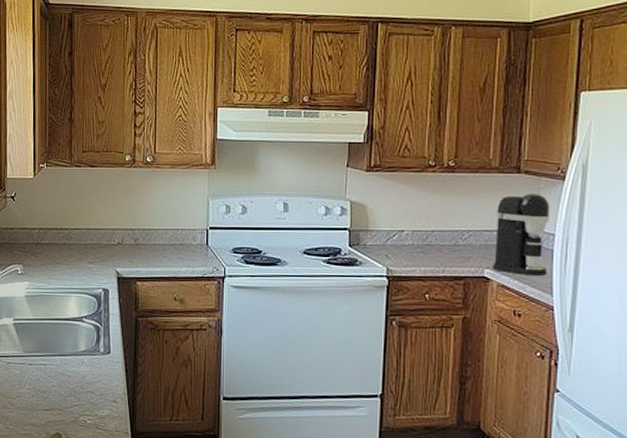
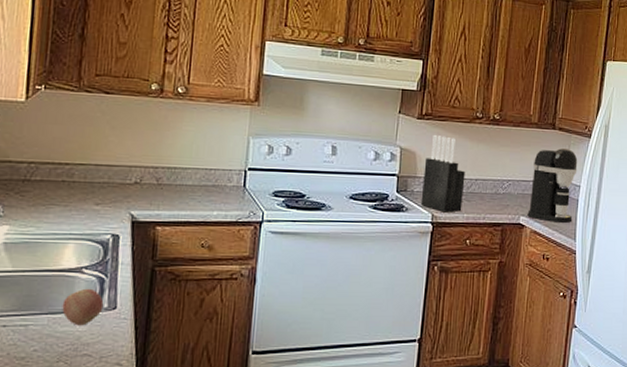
apple: none [70,335,101,367] -> present [62,288,104,326]
knife block: none [374,186,420,266] -> present [420,134,466,213]

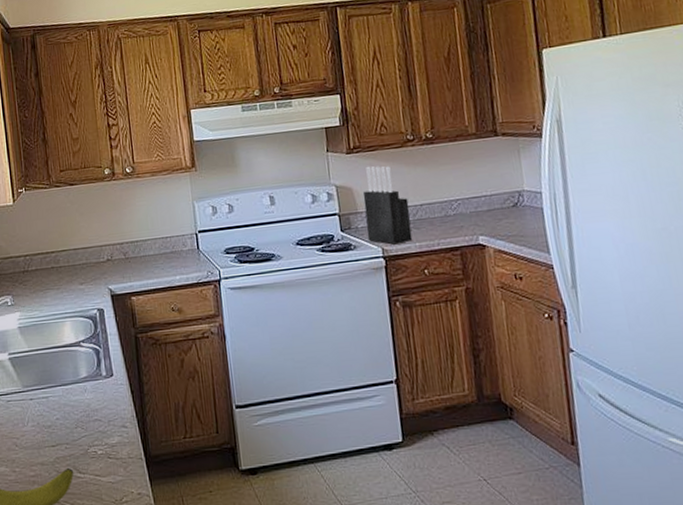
apple: present [62,288,104,326] -> none [70,359,103,394]
coffee maker: present [527,148,578,224] -> none [480,154,541,238]

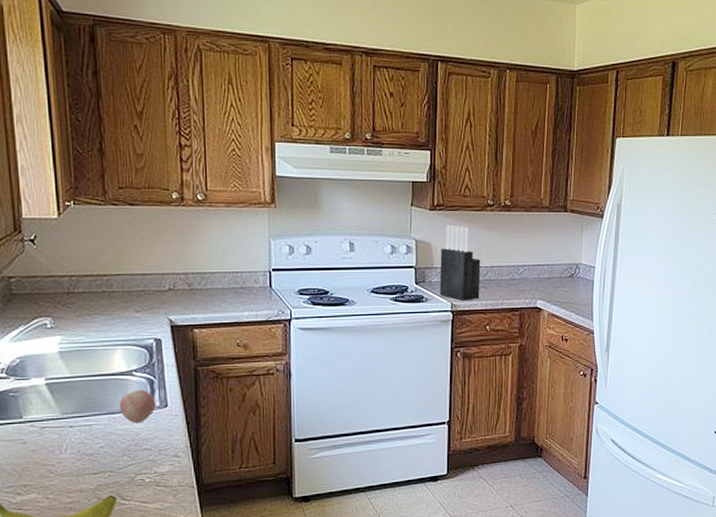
apple: none [70,359,103,394] -> present [119,389,156,424]

